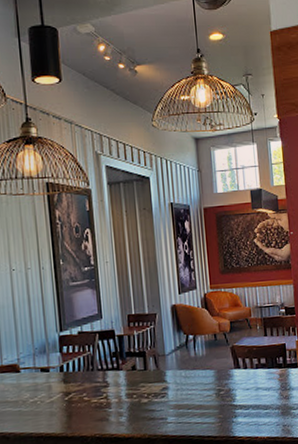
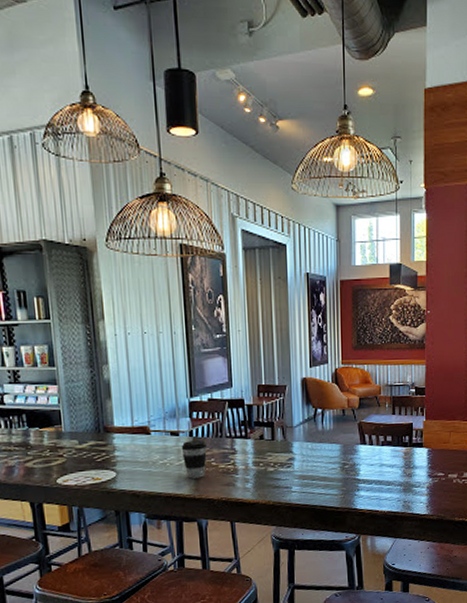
coffee cup: none [52,375,79,416] -> present [181,440,207,479]

